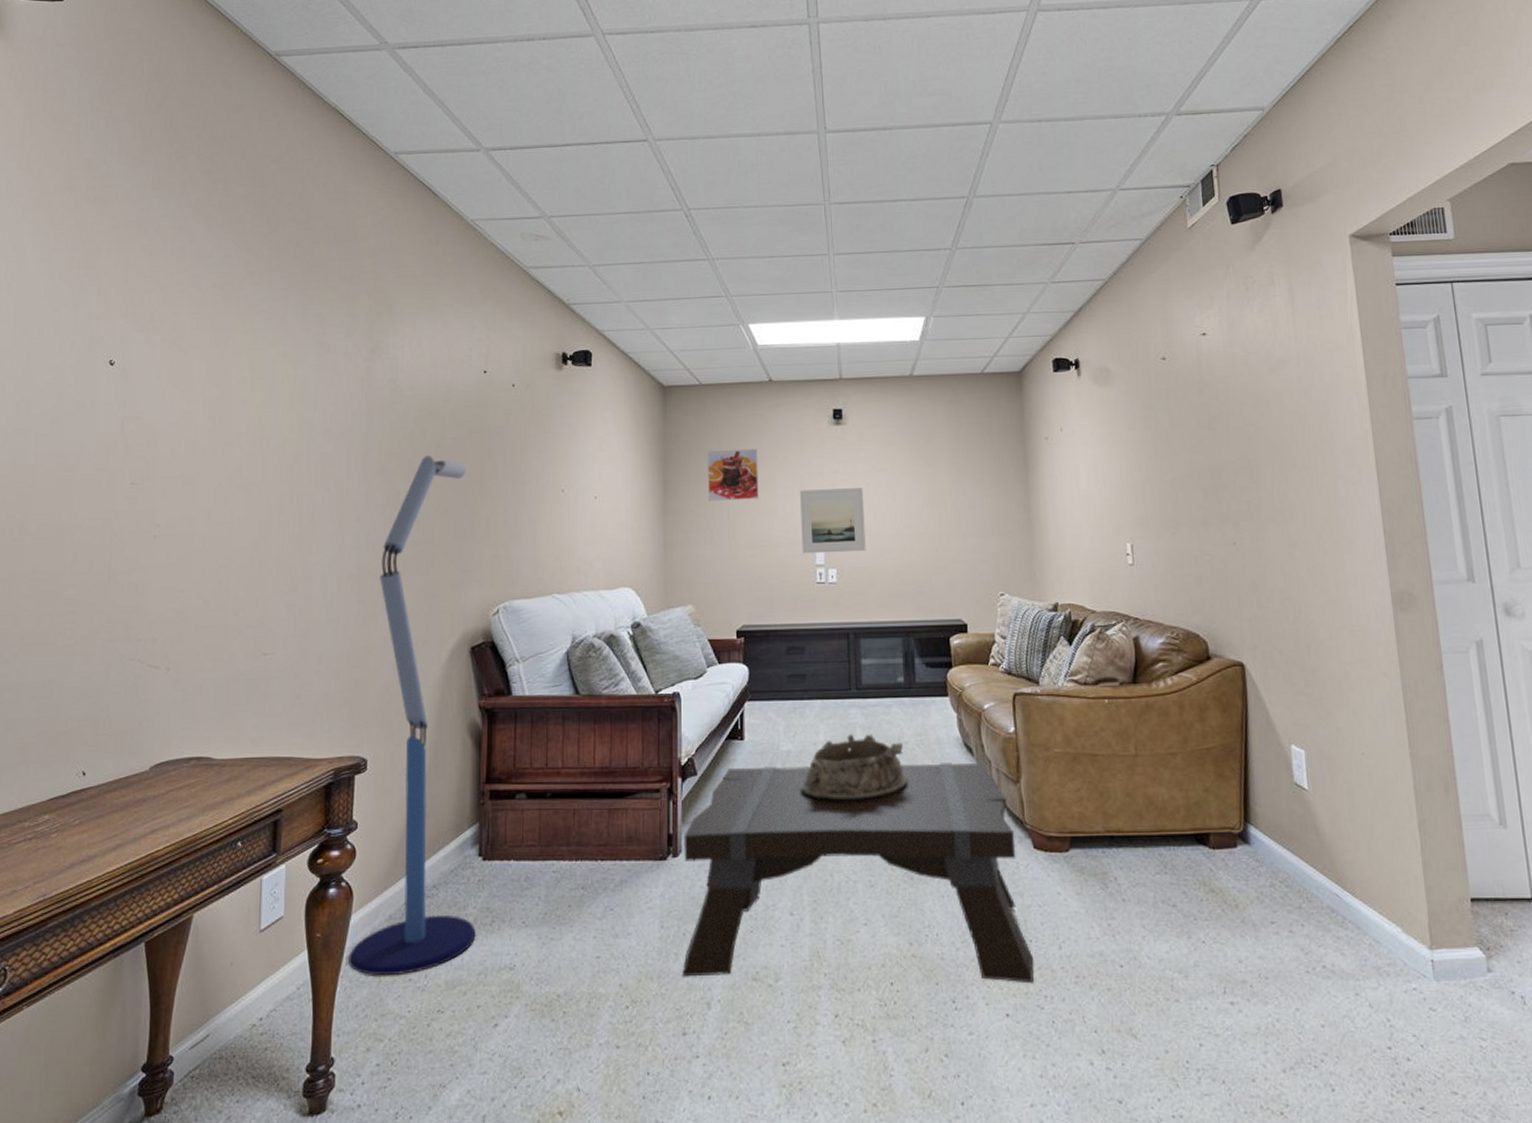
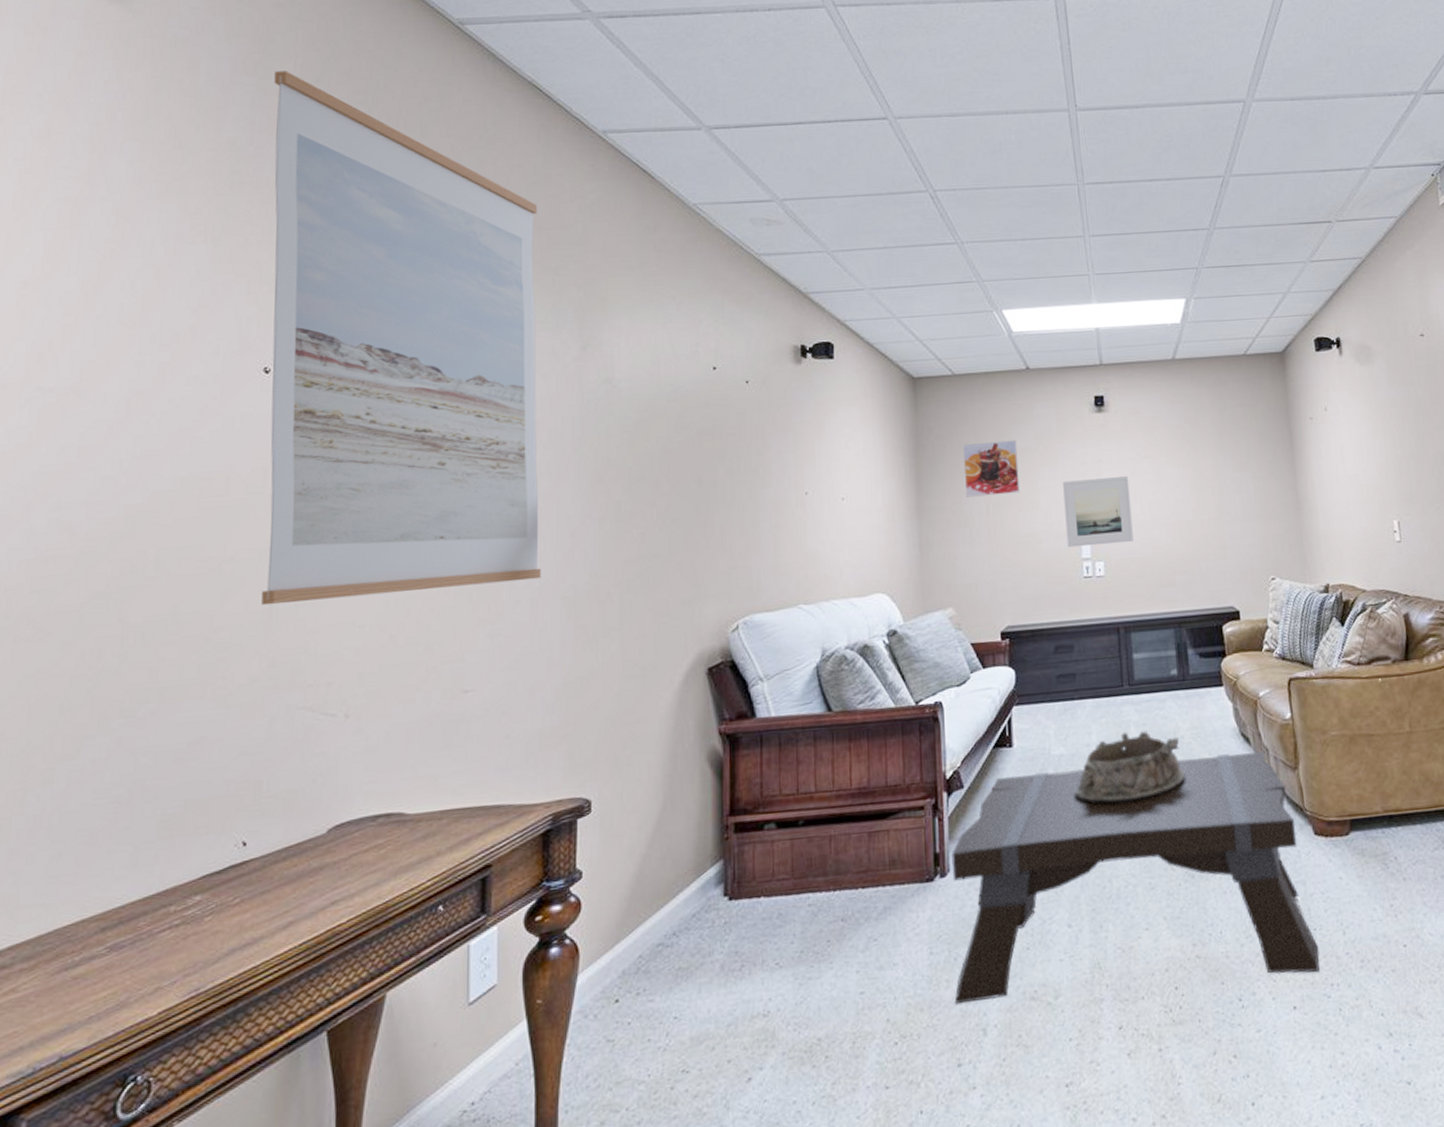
wall art: none [103,99,337,568] -> present [262,71,542,606]
floor lamp: present [347,456,476,976] -> none [575,461,724,1040]

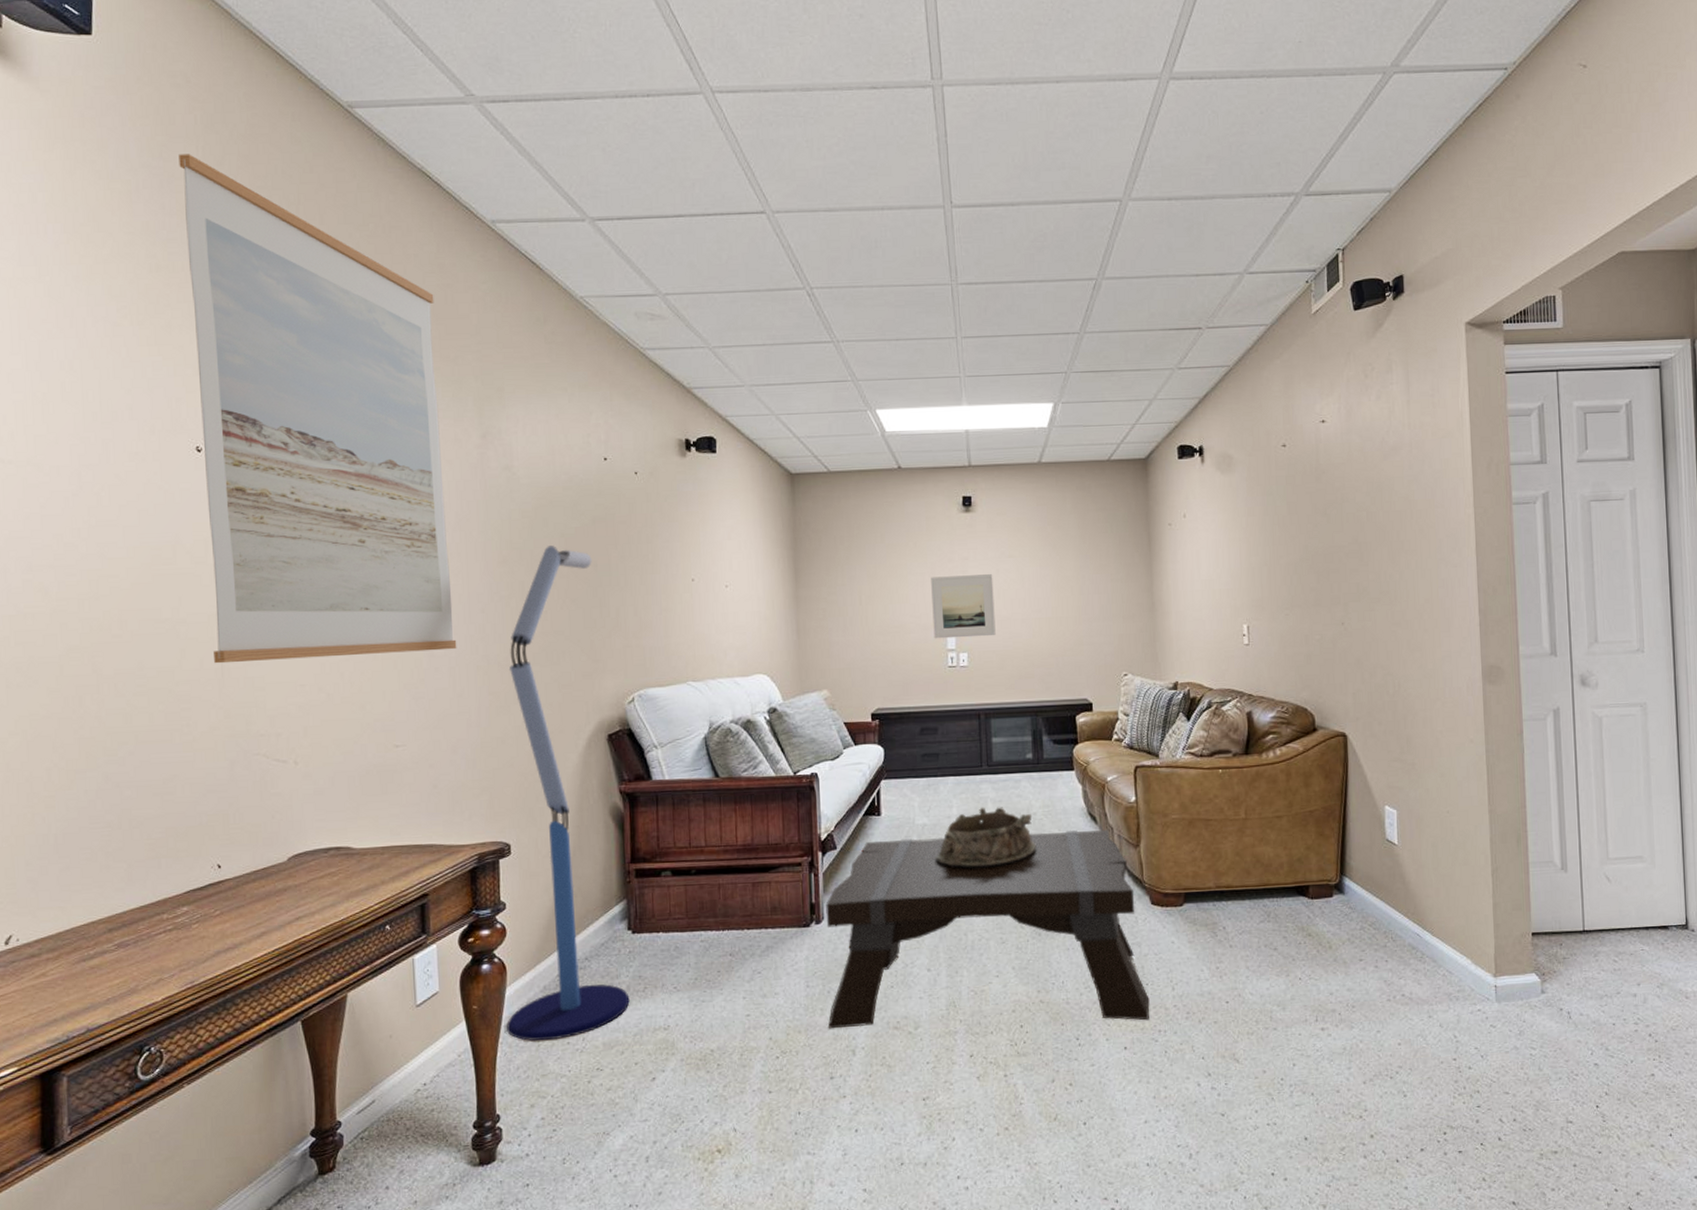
floor lamp: none [575,461,724,1040] -> present [506,546,630,1041]
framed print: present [962,440,1020,497] -> none [837,536,890,589]

